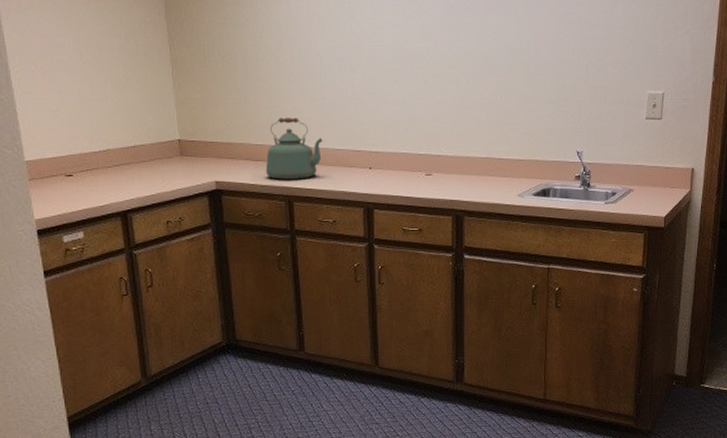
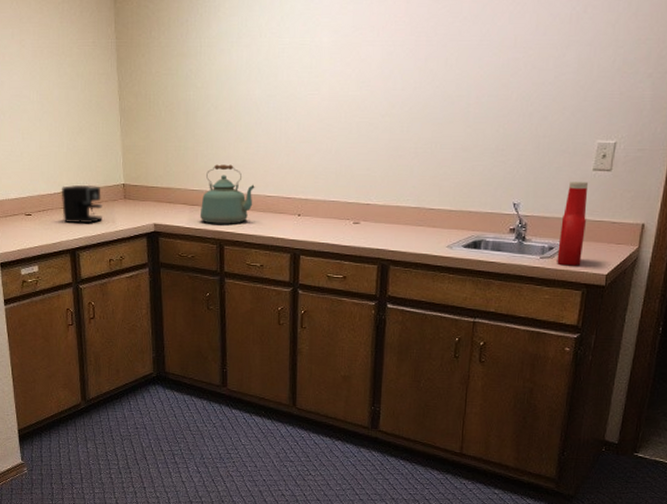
coffee maker: none [107,141,157,184] -> present [61,184,102,224]
ketchup bottle: none [620,130,643,210] -> present [557,181,589,266]

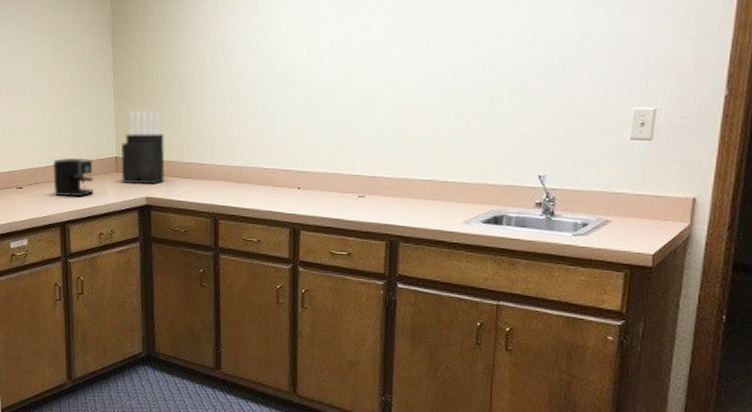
knife block: none [129,137,172,212] -> present [121,110,165,185]
kettle: present [199,164,255,224] -> none [193,137,252,198]
ketchup bottle: present [557,181,589,266] -> none [593,152,626,245]

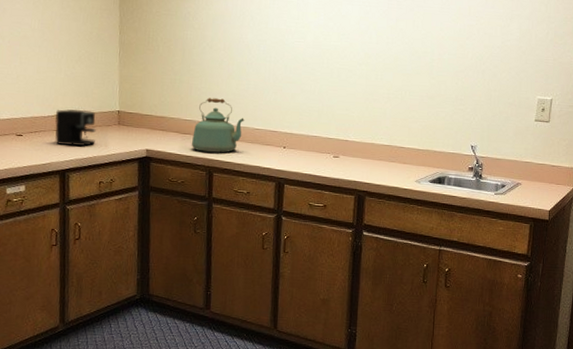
knife block: present [121,110,165,185] -> none [123,68,166,138]
kettle: none [193,137,252,198] -> present [191,98,244,153]

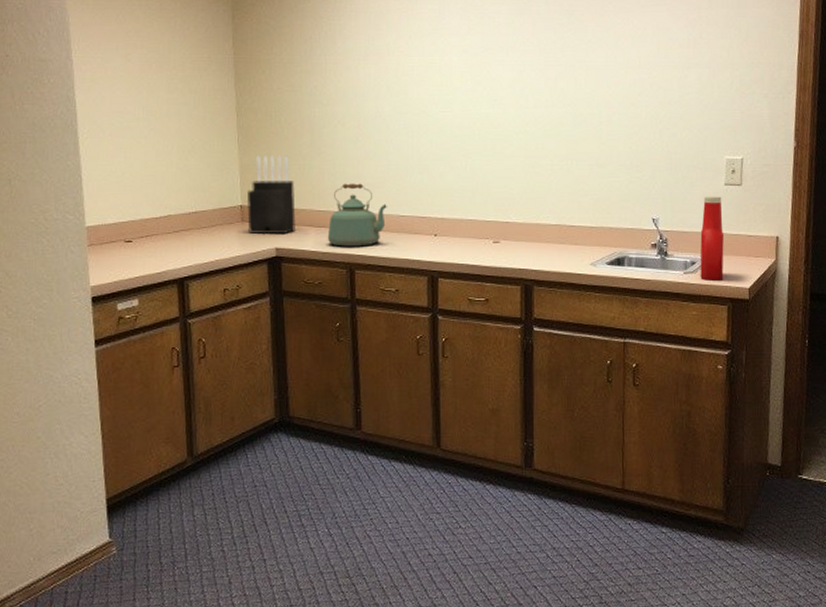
coffee maker: present [54,109,96,147] -> none [168,206,216,250]
knife block: none [123,68,166,138] -> present [247,155,296,235]
ketchup bottle: none [508,129,532,202] -> present [700,196,724,281]

